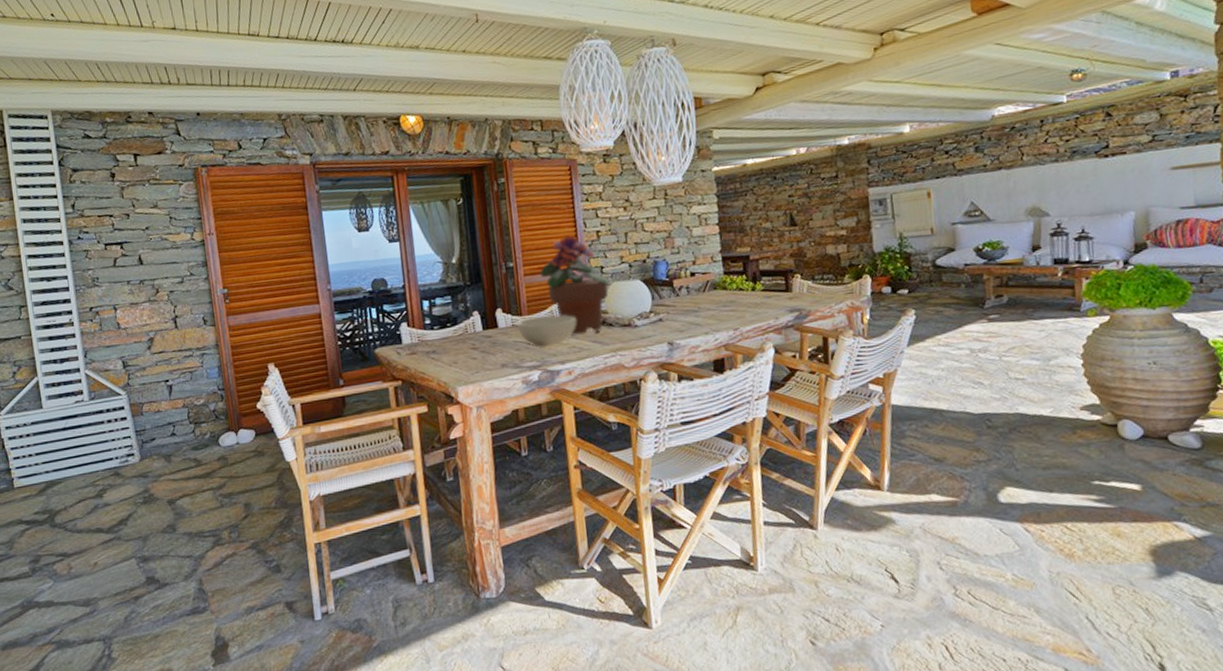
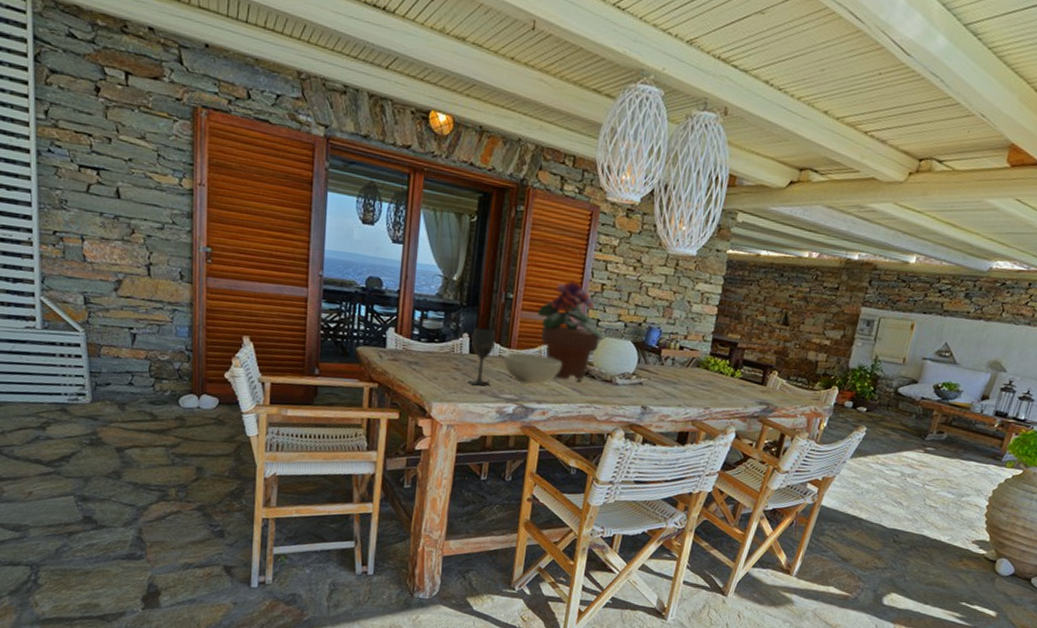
wine glass: none [482,300,509,361] -> present [468,326,496,387]

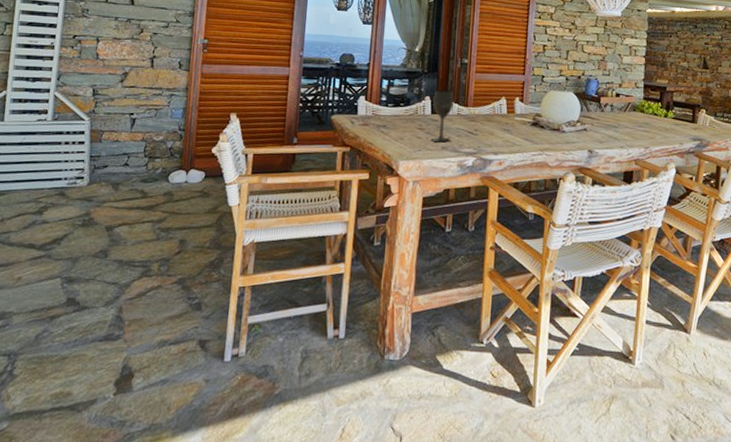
bowl: present [503,352,563,385] -> none [462,110,514,138]
potted flower: present [537,280,603,381] -> none [489,44,548,131]

